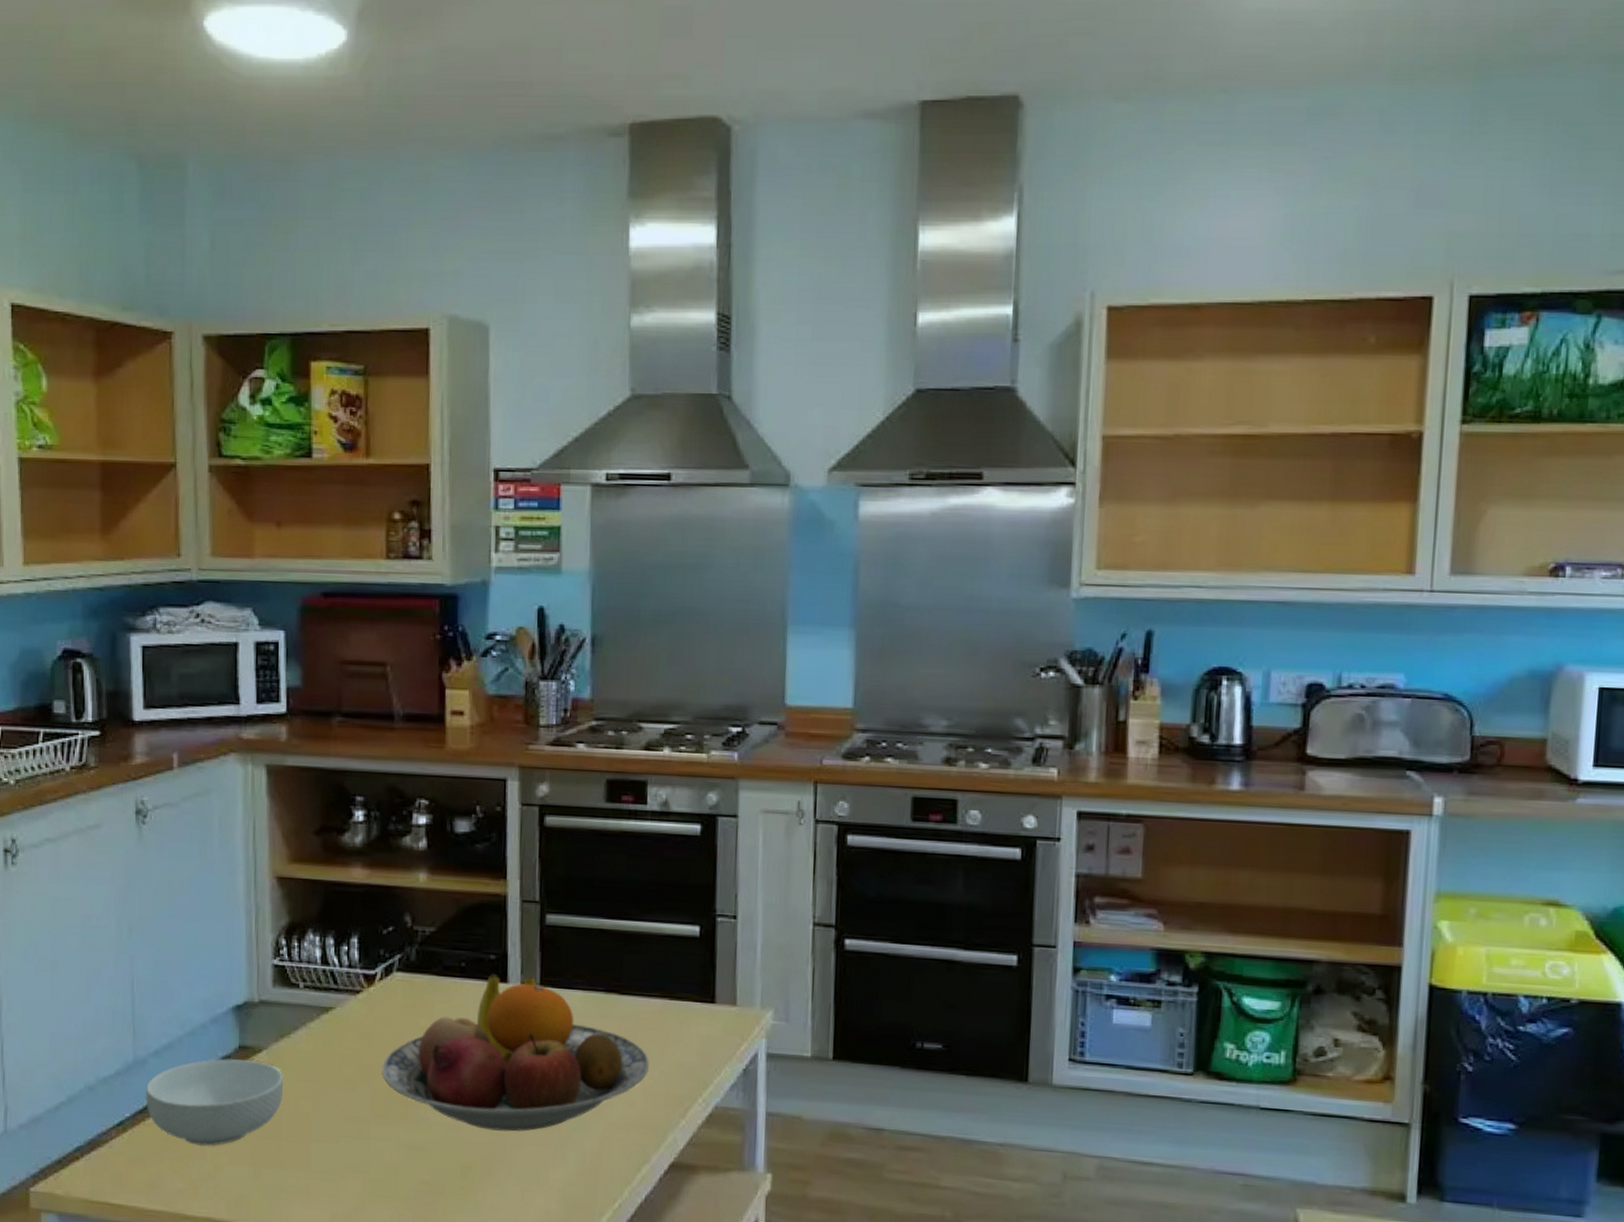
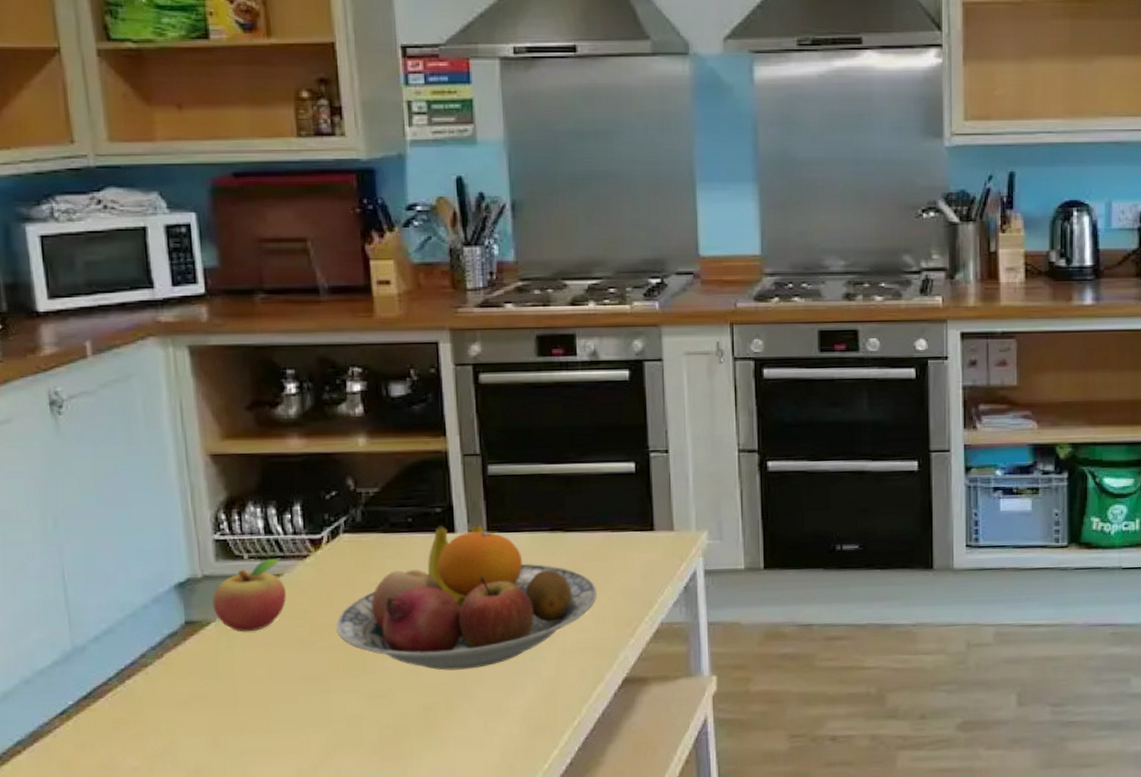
cereal bowl: present [145,1058,284,1146] -> none [88,633,237,723]
fruit: none [266,990,336,1064] -> present [212,559,286,632]

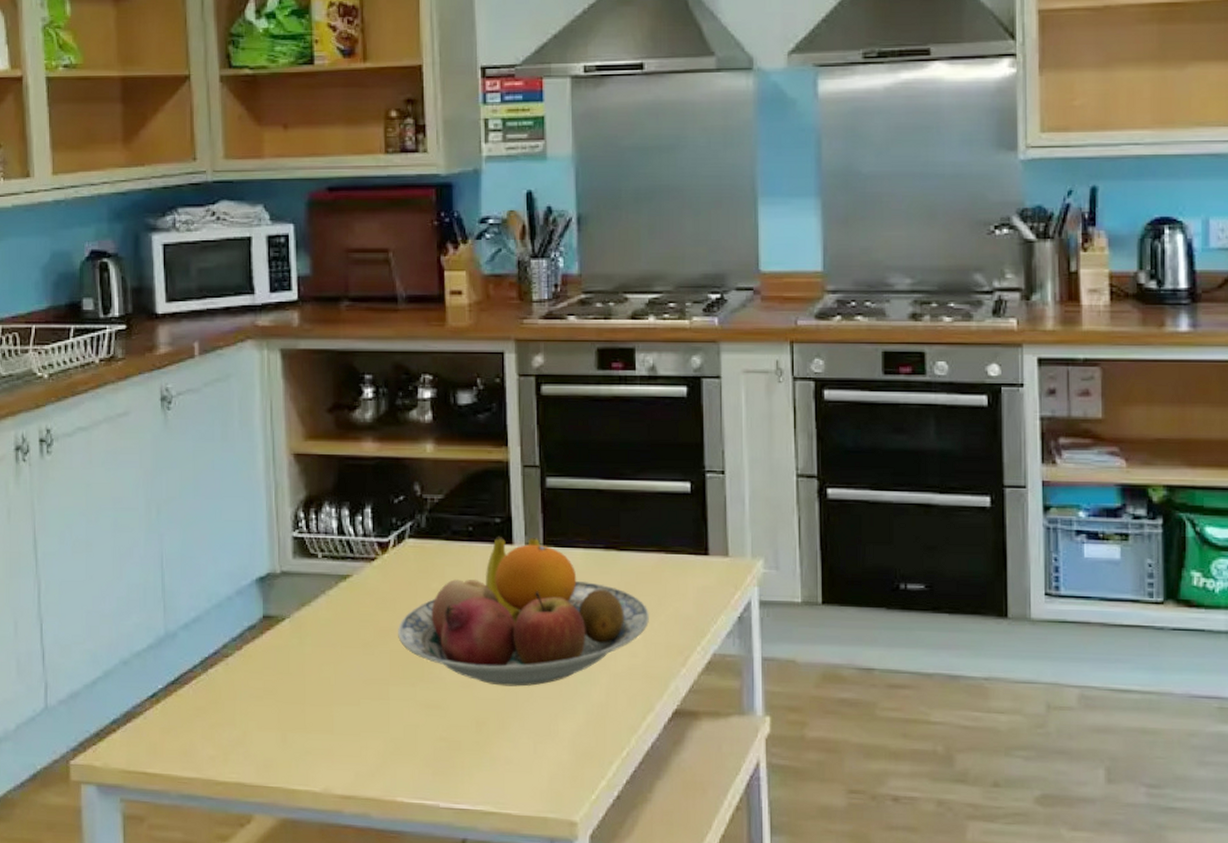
fruit: present [212,559,286,632] -> none [288,559,354,631]

